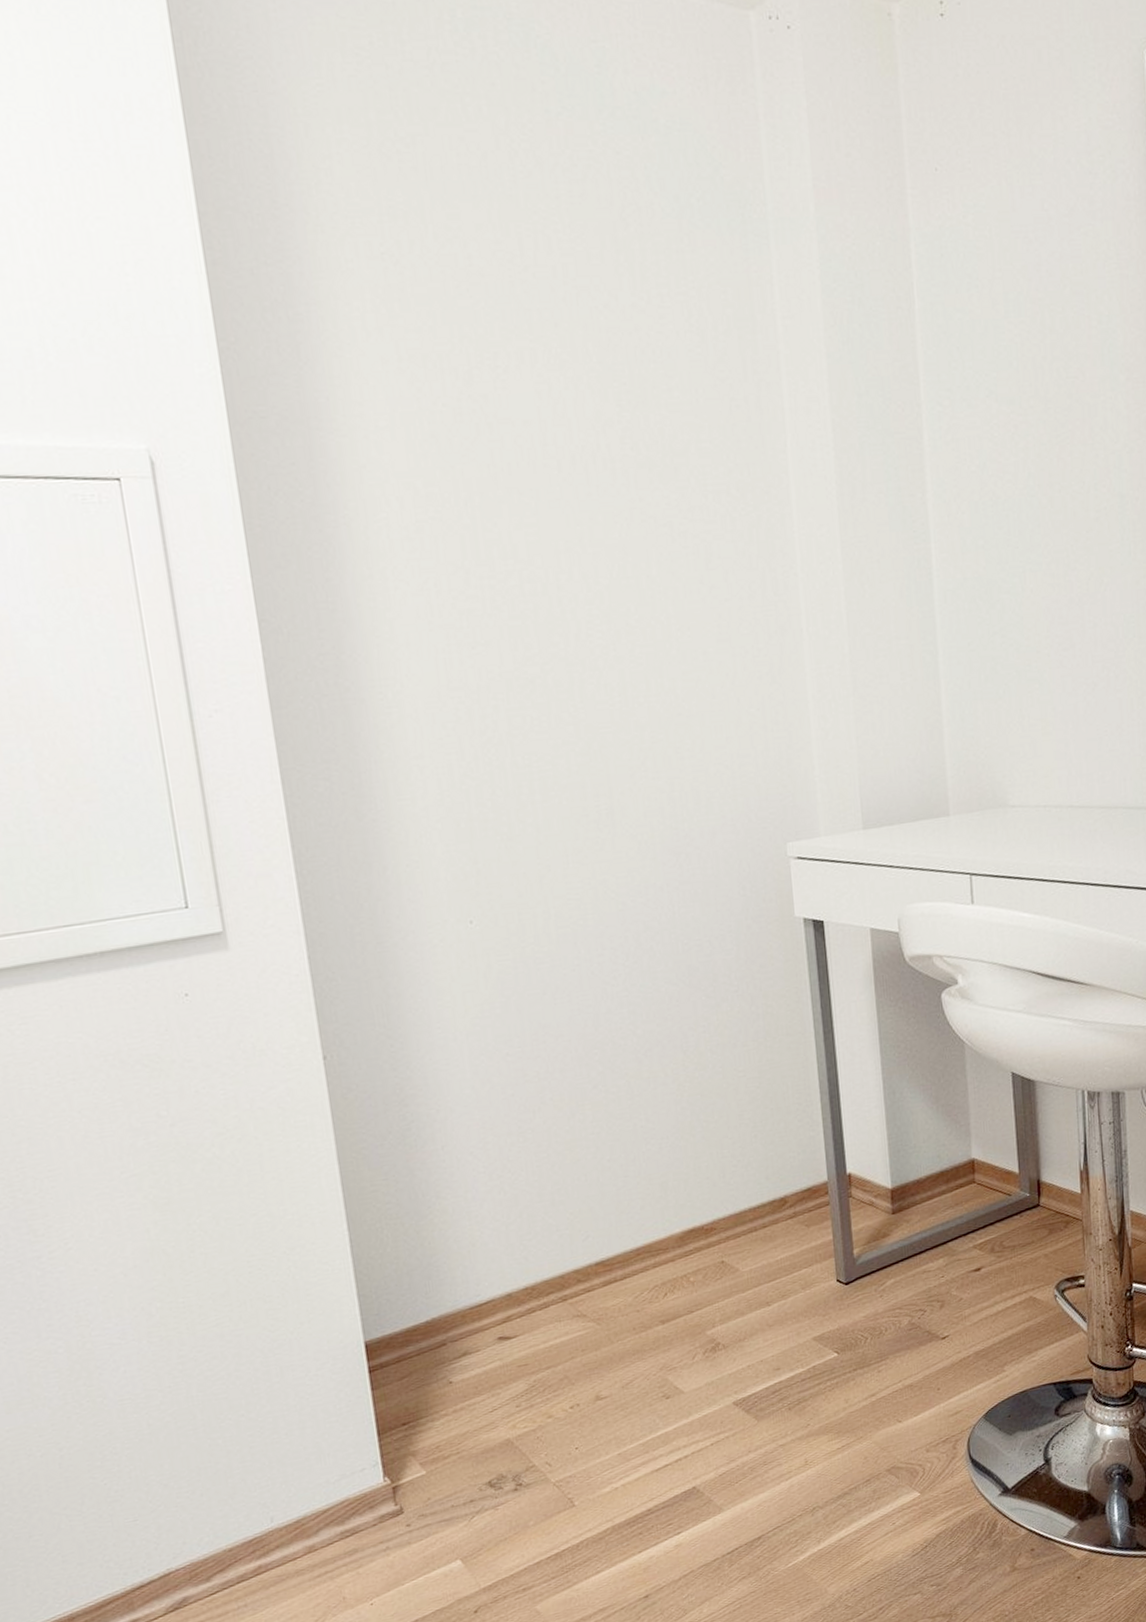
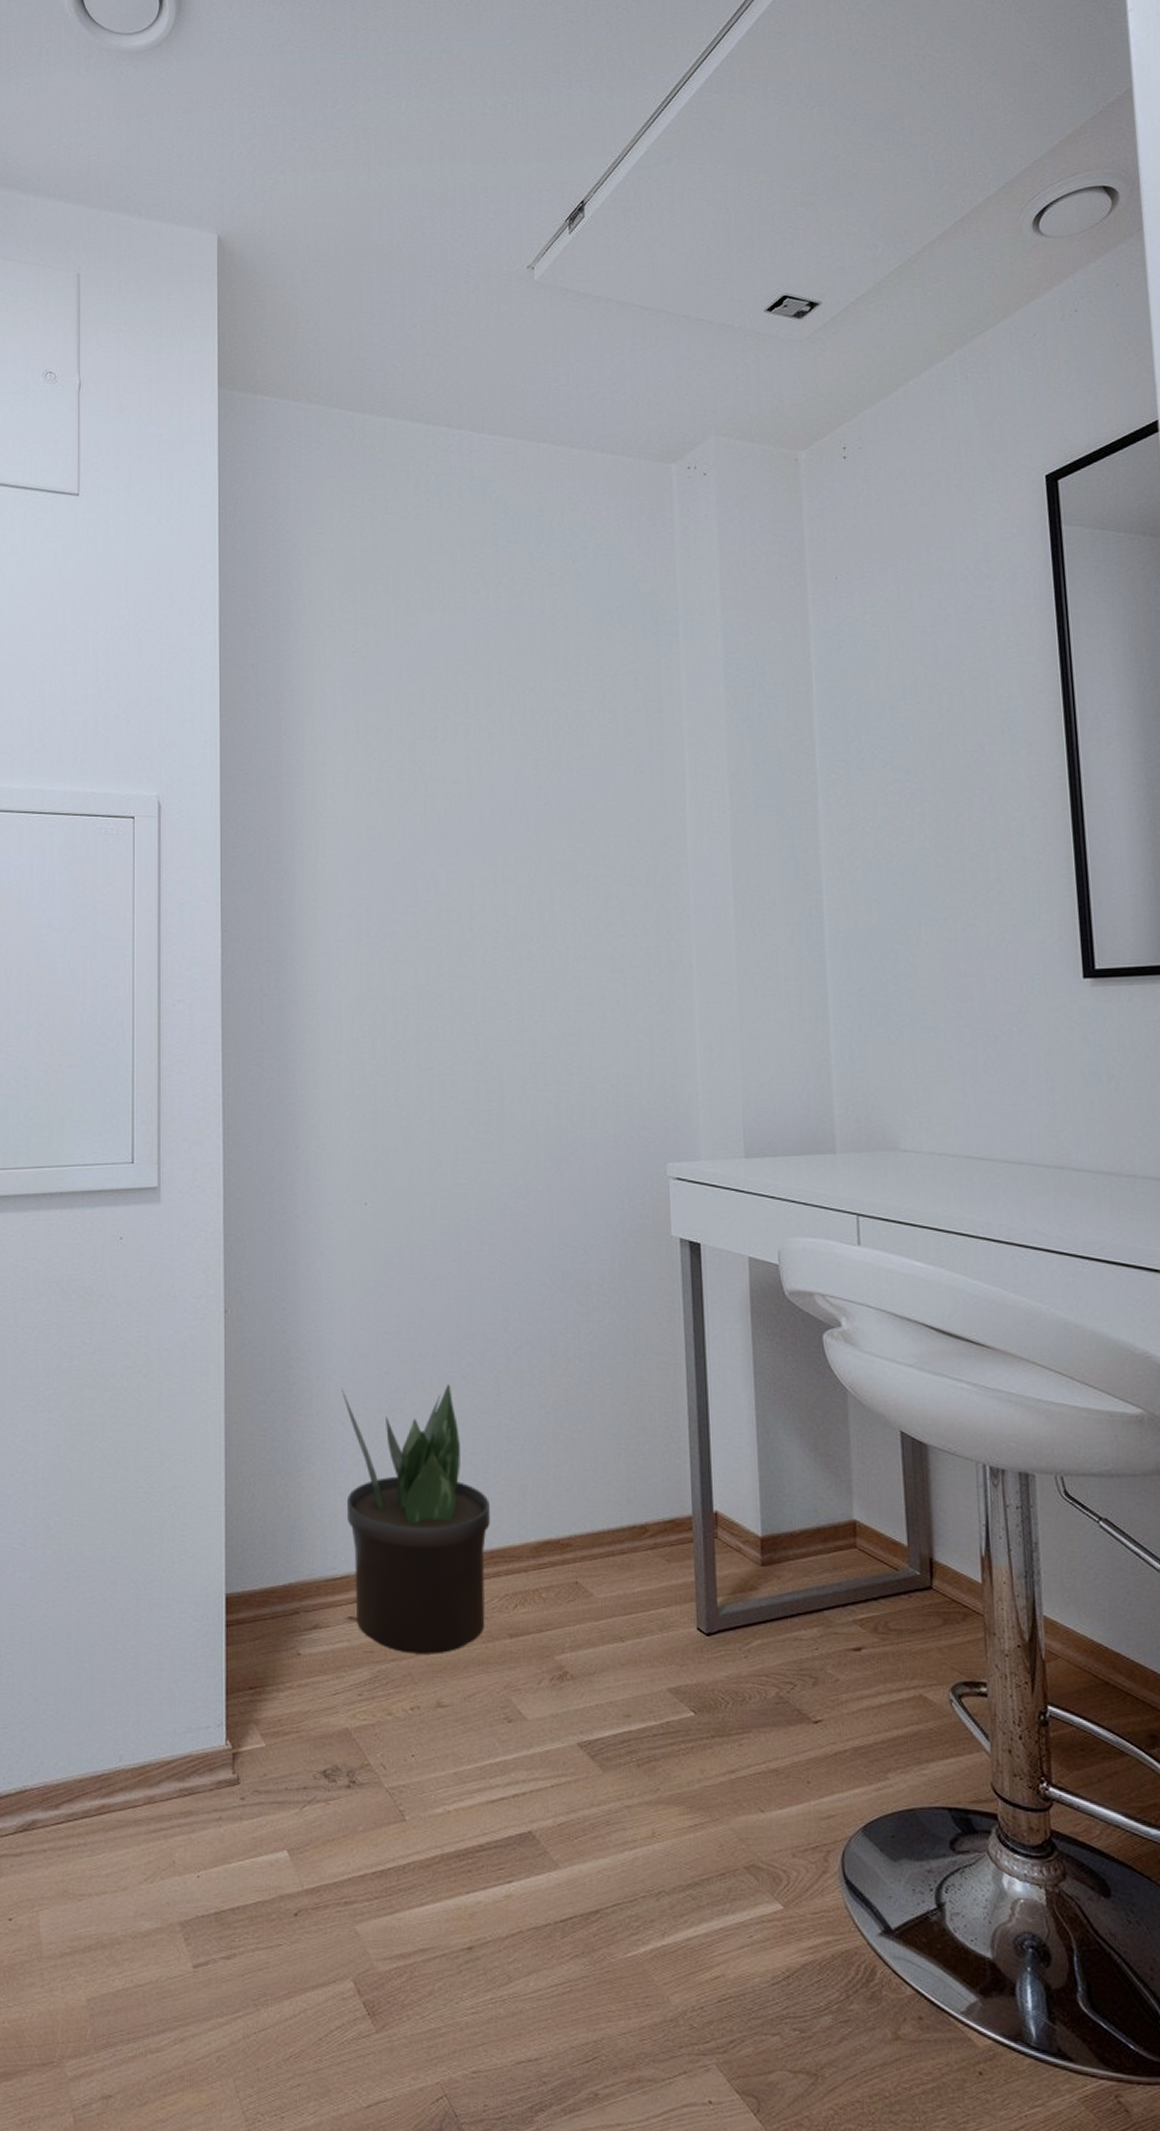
planter: none [466,1096,637,1359] -> present [341,1384,490,1654]

